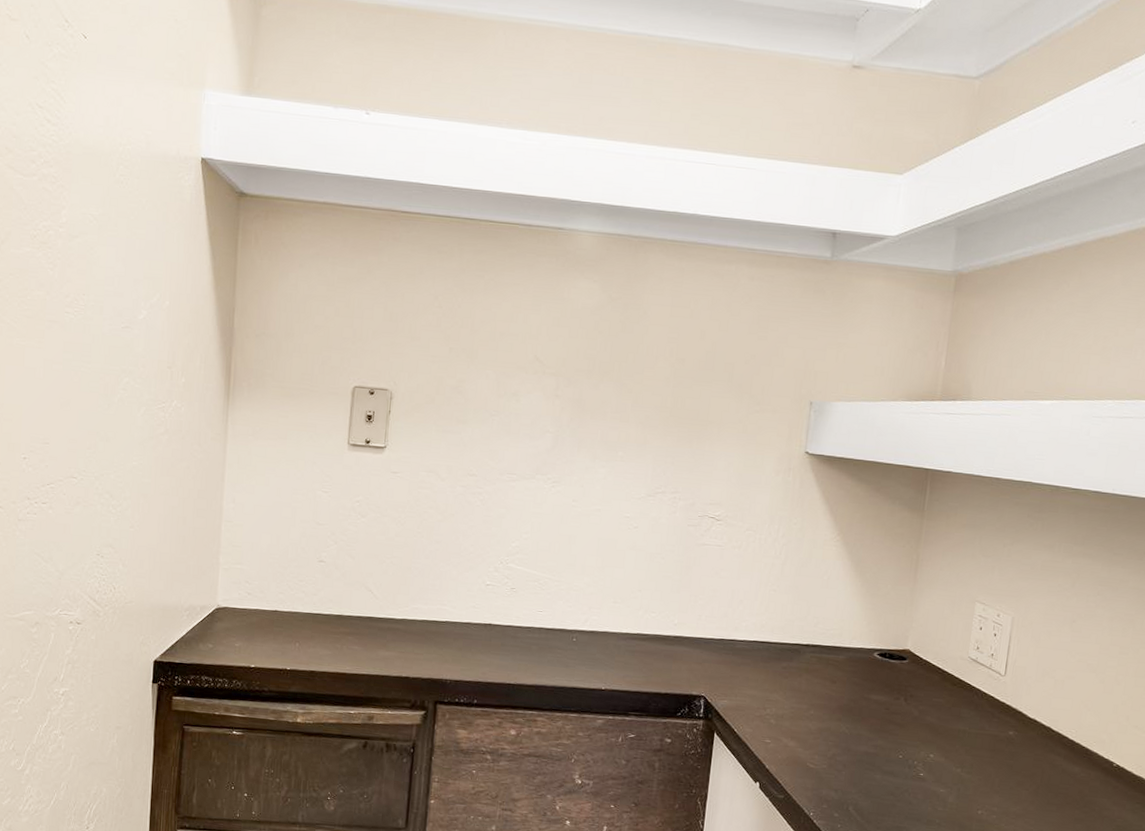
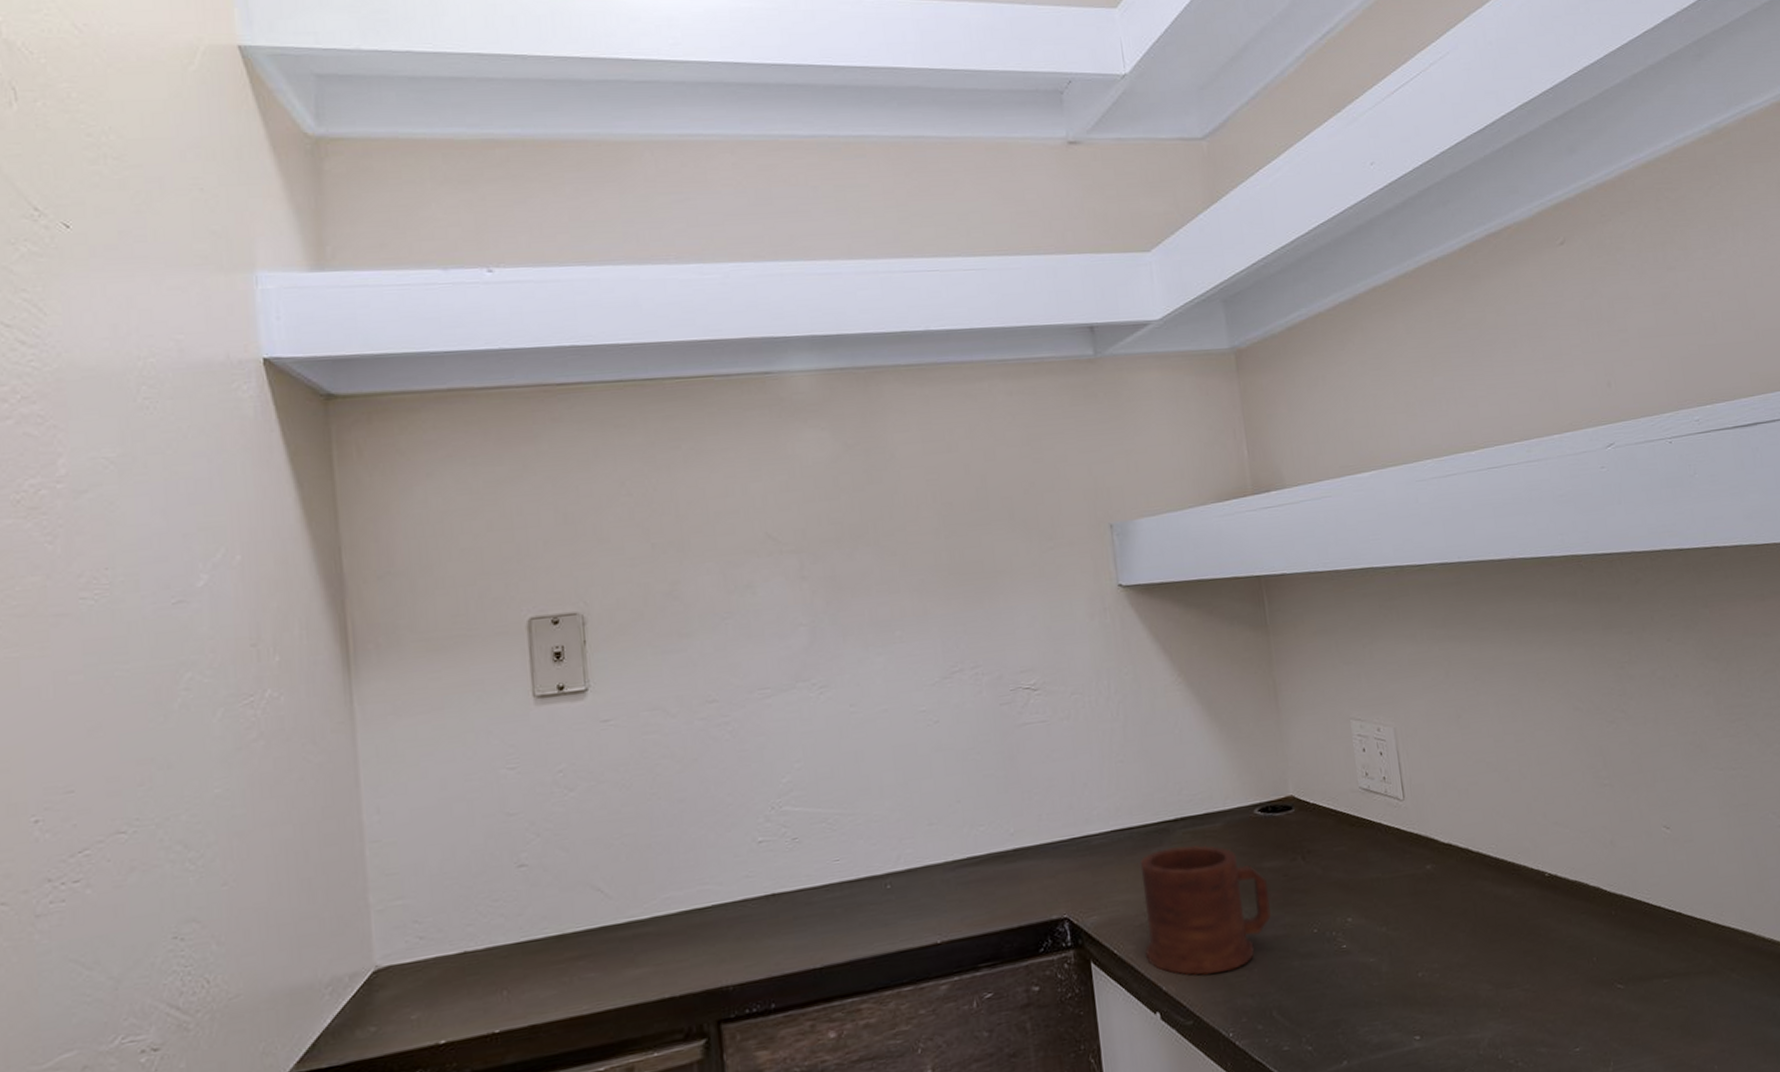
mug: none [759,664,871,768] -> present [1140,845,1271,975]

